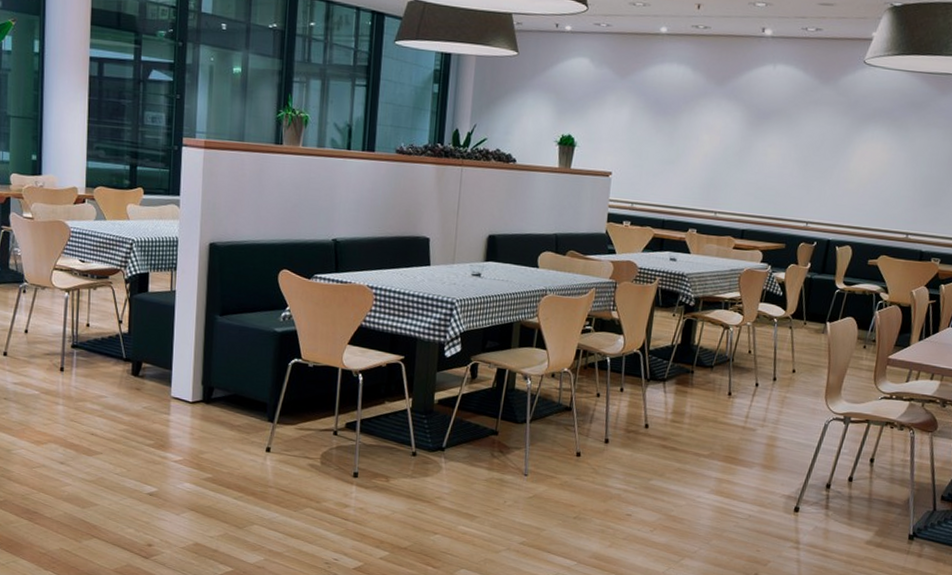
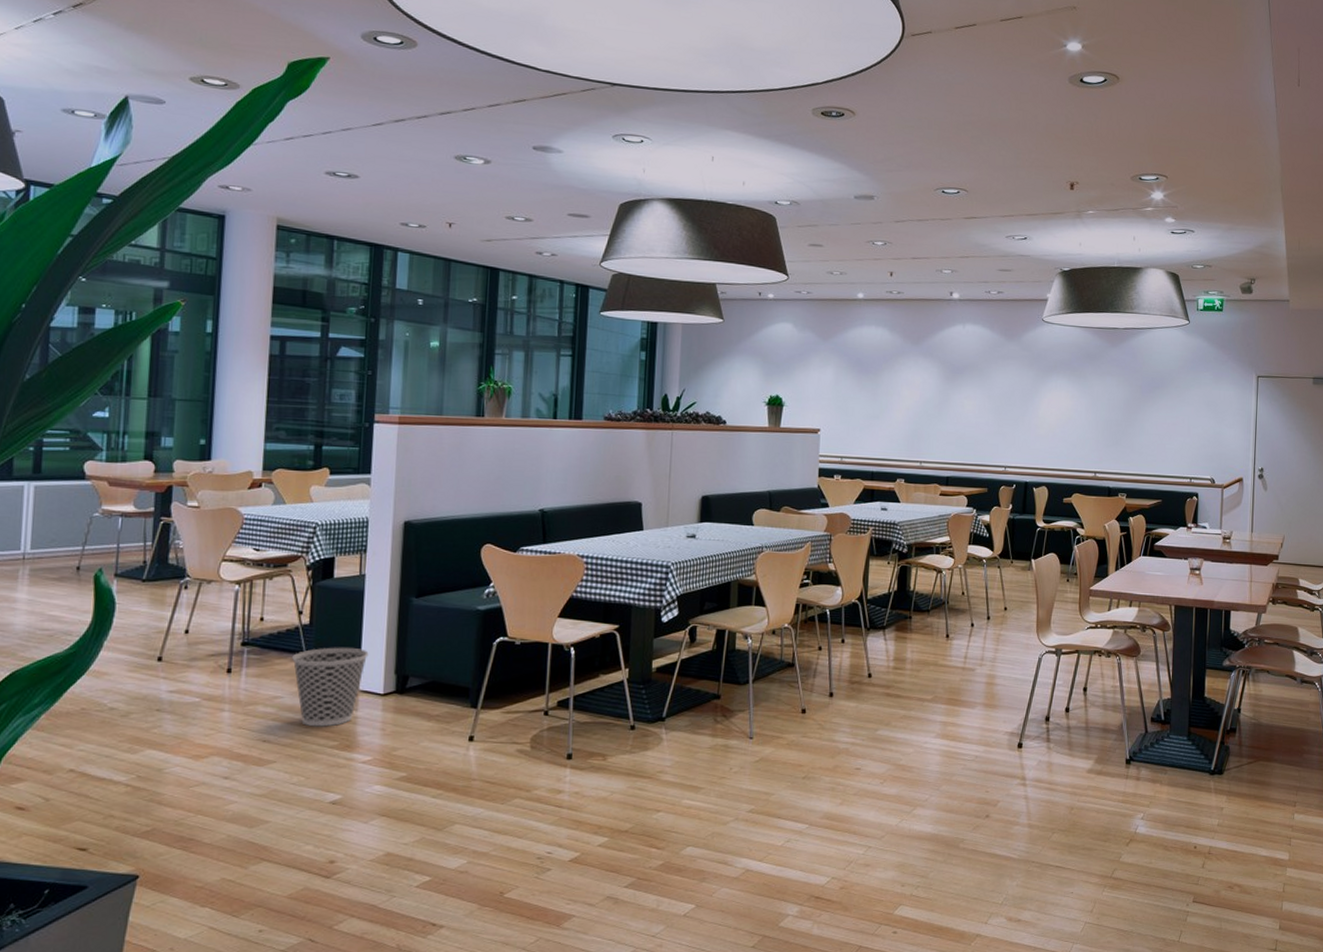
wastebasket: none [114,355,179,427] -> present [292,647,369,727]

